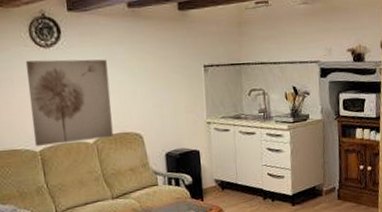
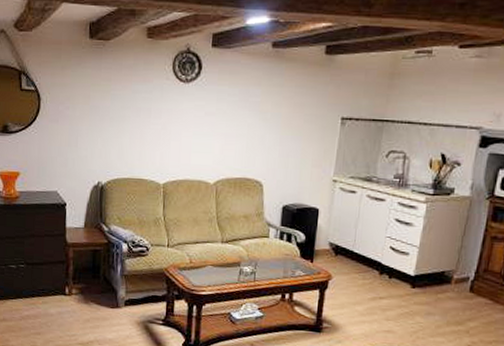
wall art: present [25,59,113,146] -> none [160,93,241,181]

